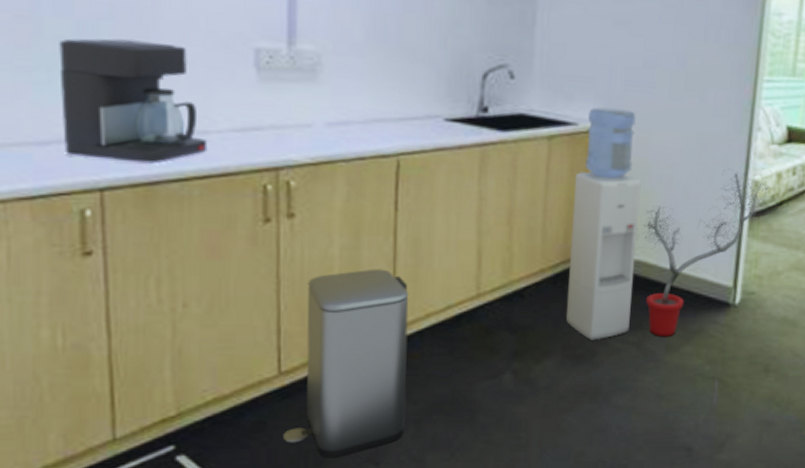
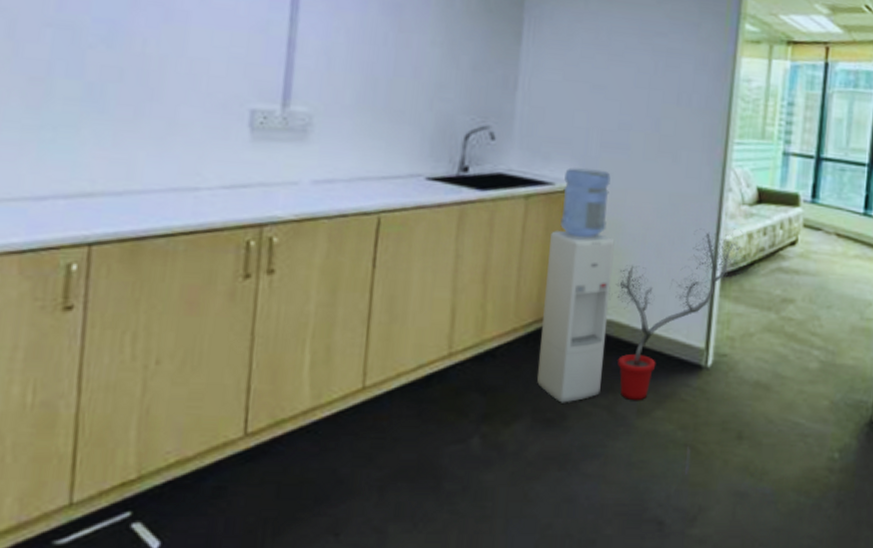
coffee maker: present [59,38,208,164] -> none [59,99,197,219]
pedal bin: present [283,268,409,458] -> none [242,326,382,528]

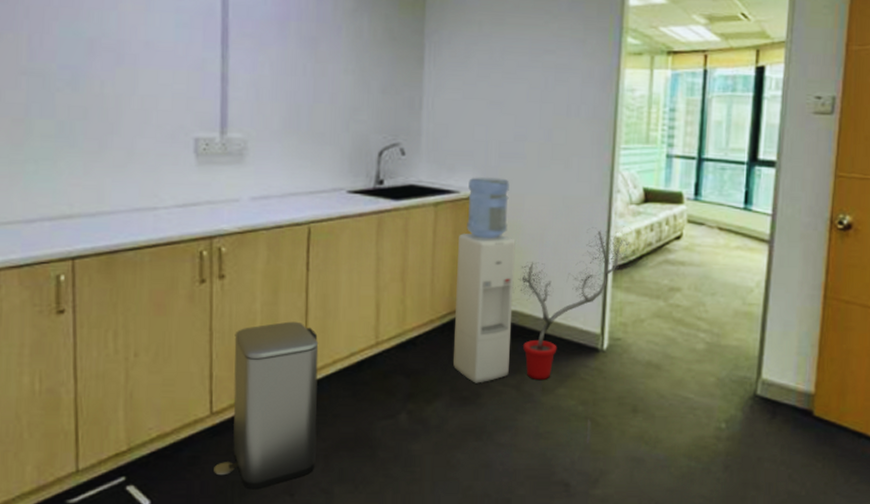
pedal bin: none [242,326,382,528] -> present [214,321,319,490]

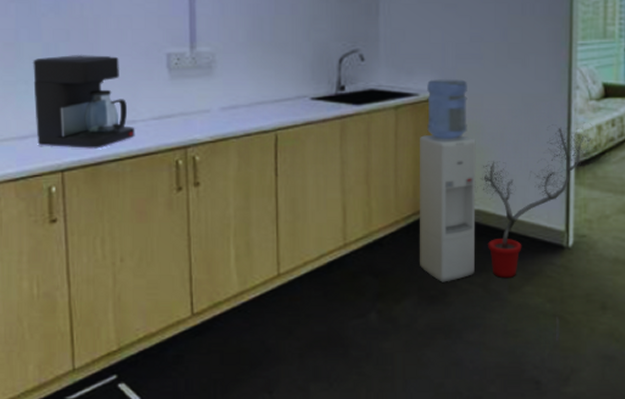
coffee maker: none [44,135,157,236] -> present [33,55,135,149]
pedal bin: present [214,321,319,490] -> none [197,225,291,387]

